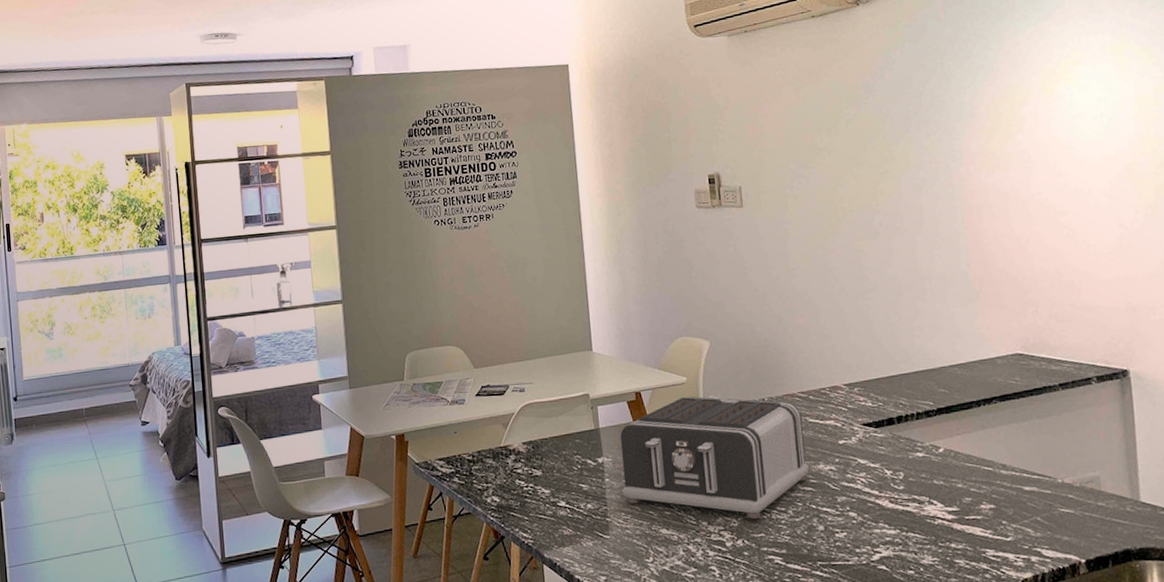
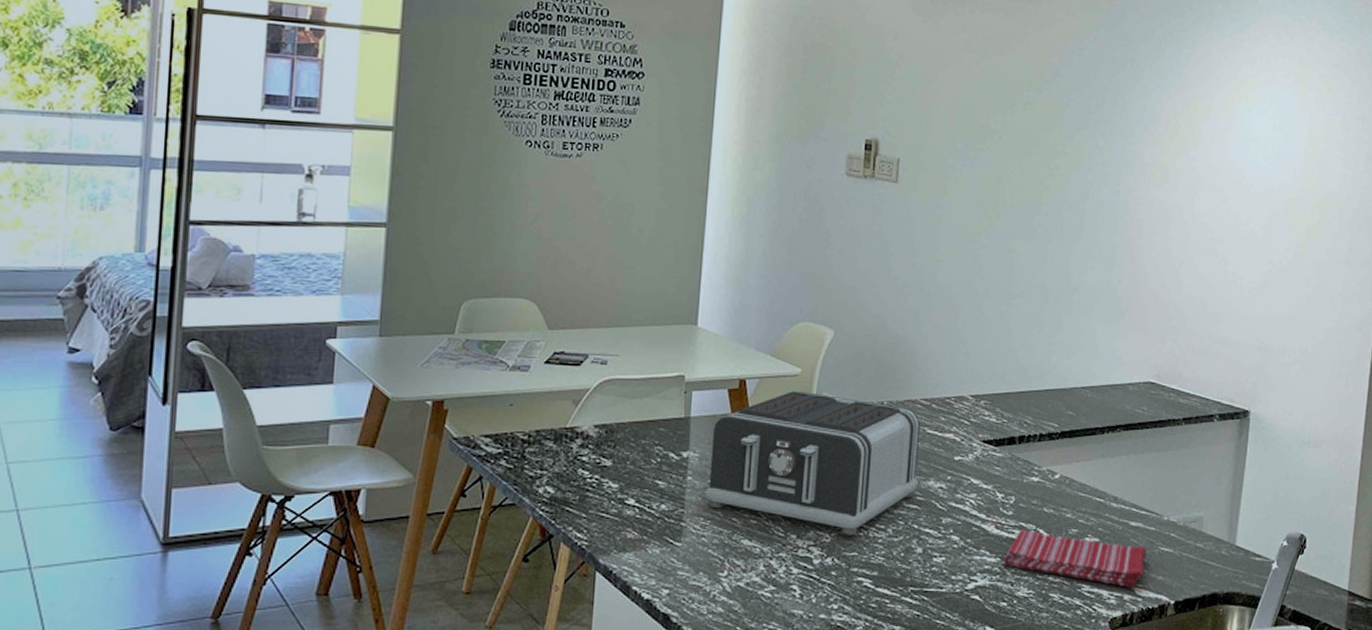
dish towel: none [902,501,1047,549] -> present [1003,529,1147,588]

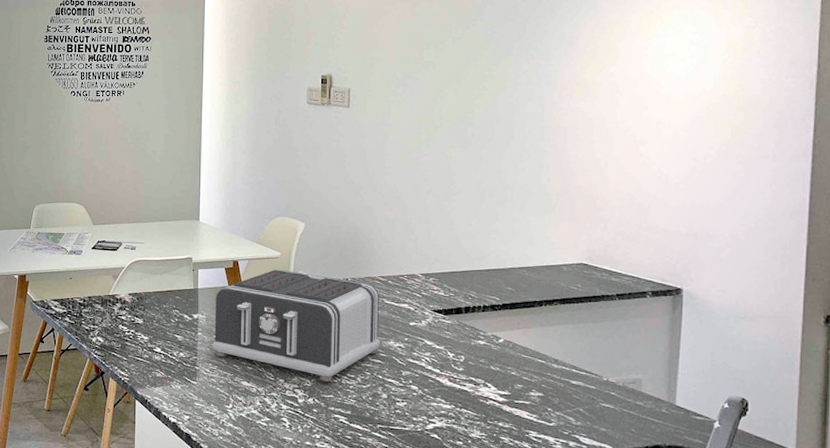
dish towel: present [1003,529,1147,588] -> none [457,383,589,436]

